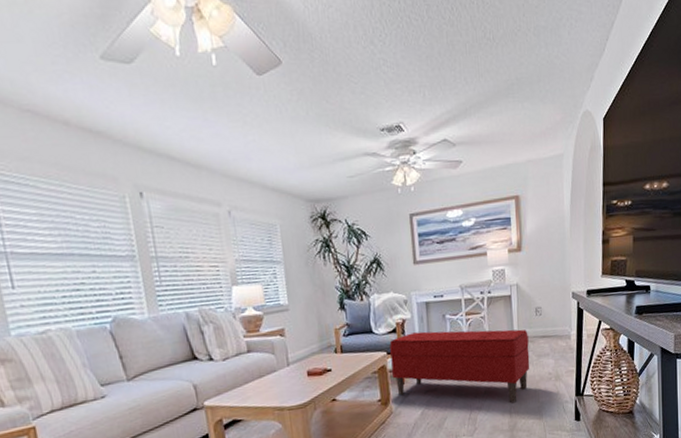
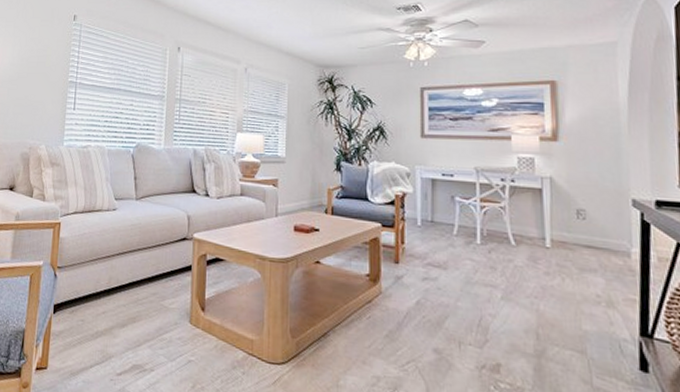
bench: present [389,329,530,403] -> none [386,209,568,322]

